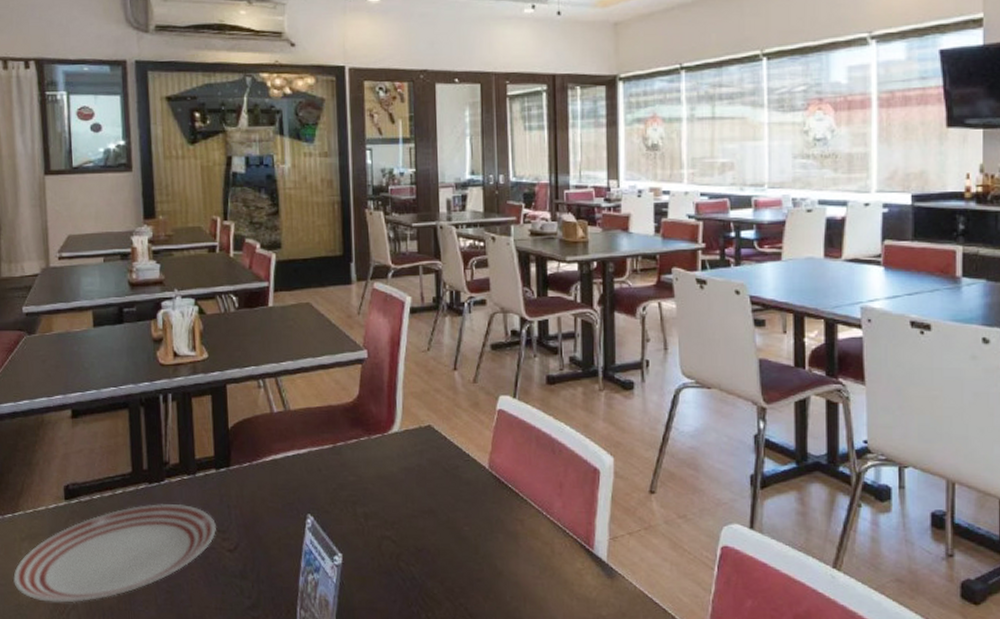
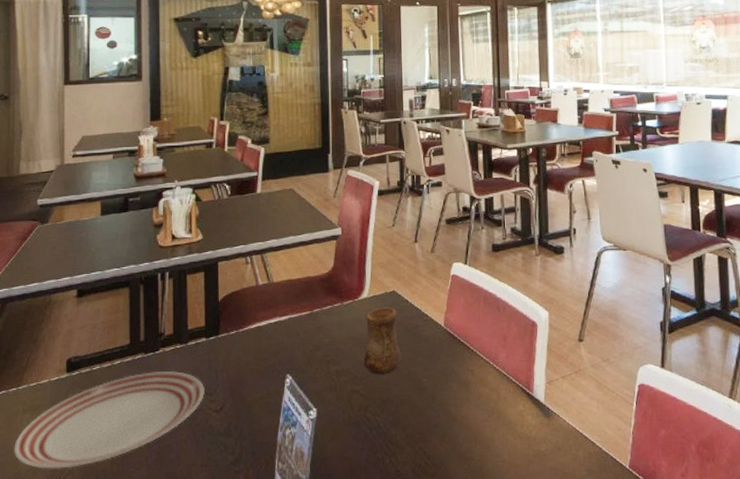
cup: none [395,443,438,520] -> present [363,307,401,375]

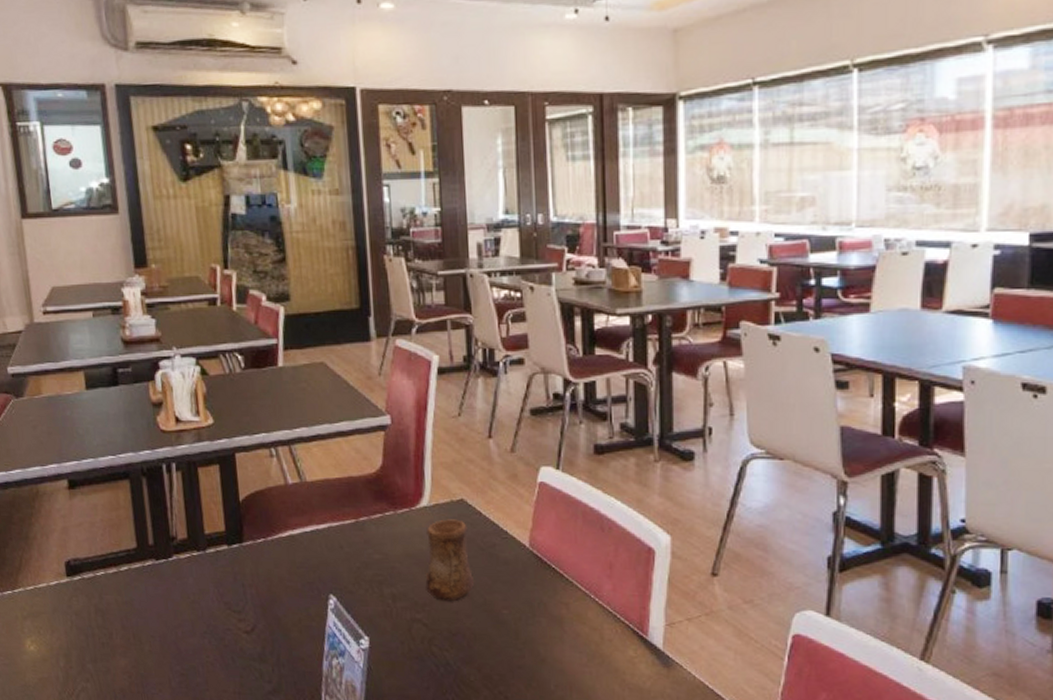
dinner plate: present [14,371,204,469] -> none [17,582,231,685]

